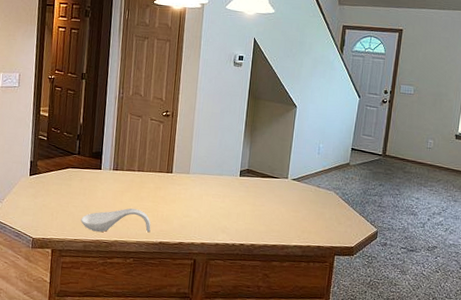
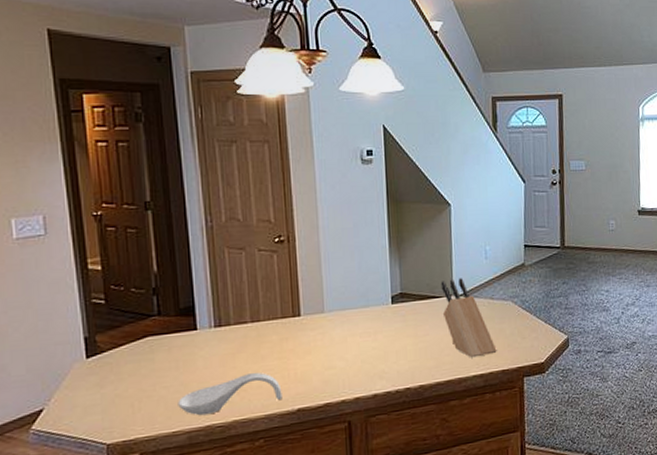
knife block: none [277,165,316,232] -> present [440,278,497,358]

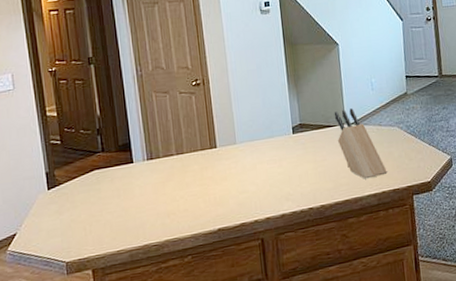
spoon rest: present [177,372,283,416] -> none [120,198,205,237]

